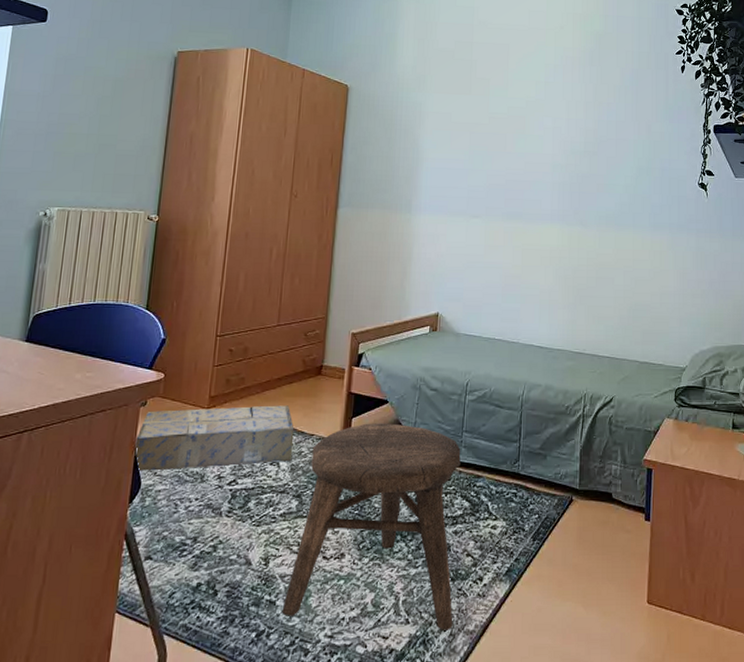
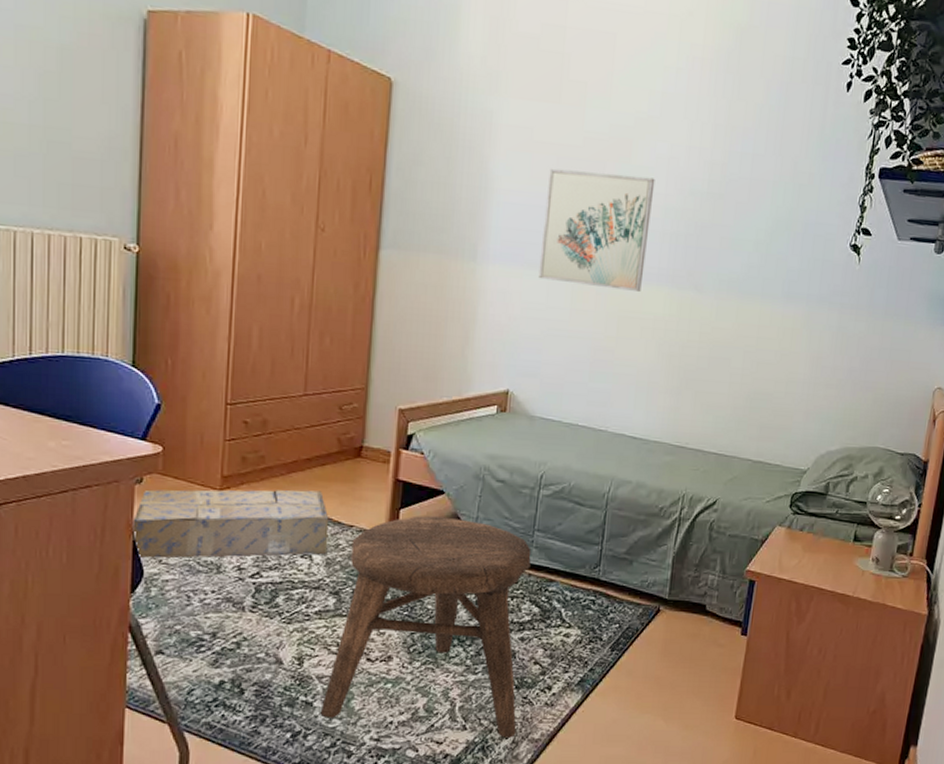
wall art: none [459,141,544,230] -> present [538,168,655,293]

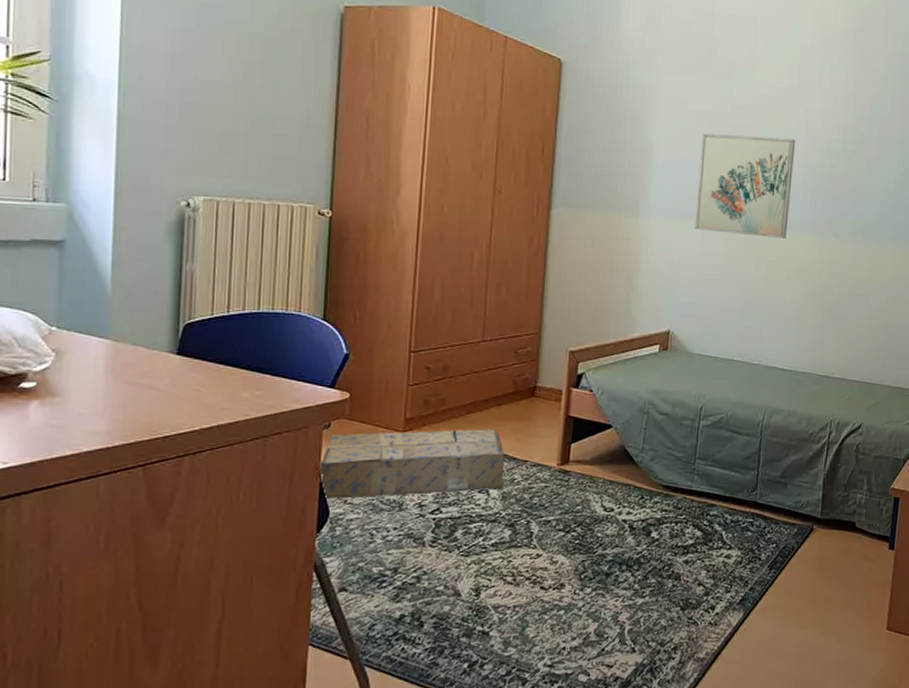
stool: present [320,516,532,738] -> none [496,449,693,658]

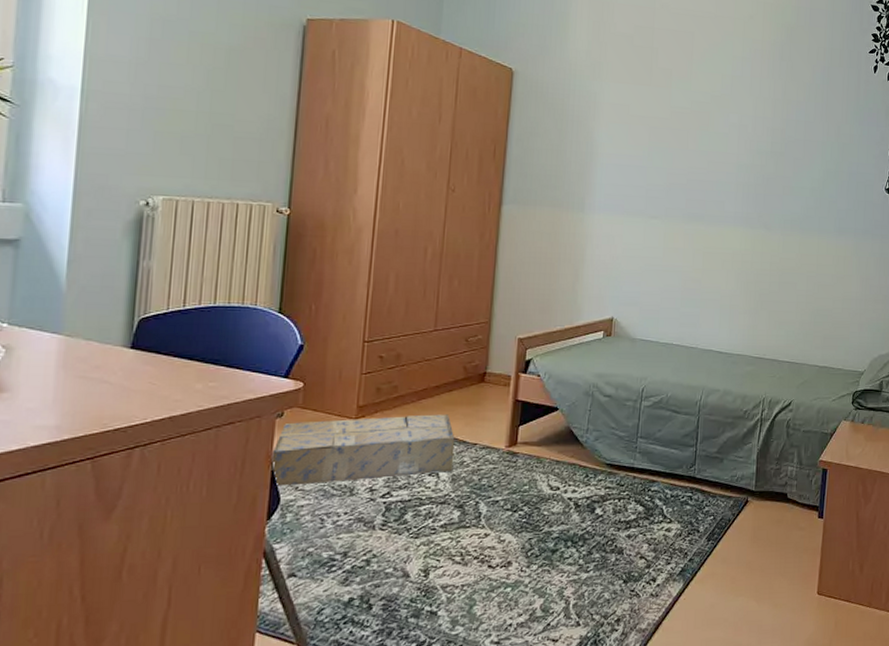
wall art: present [694,133,796,240] -> none [636,136,729,233]

